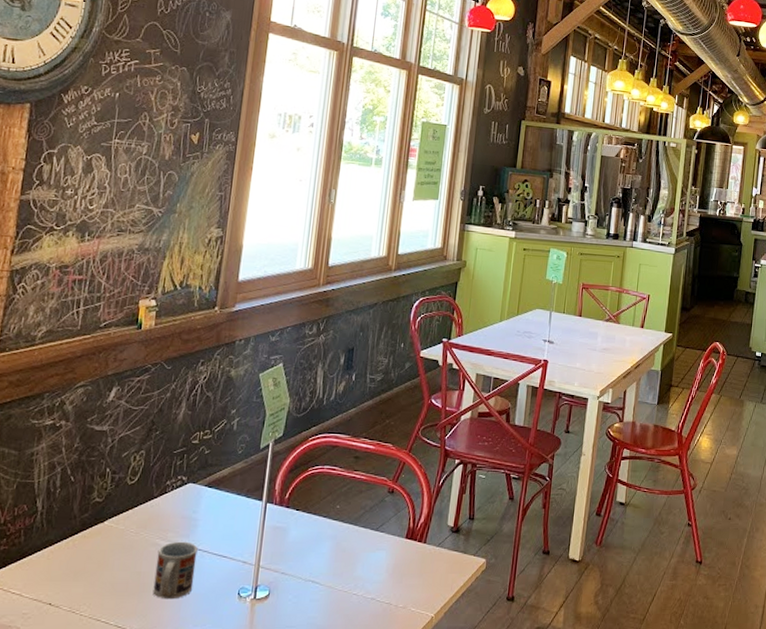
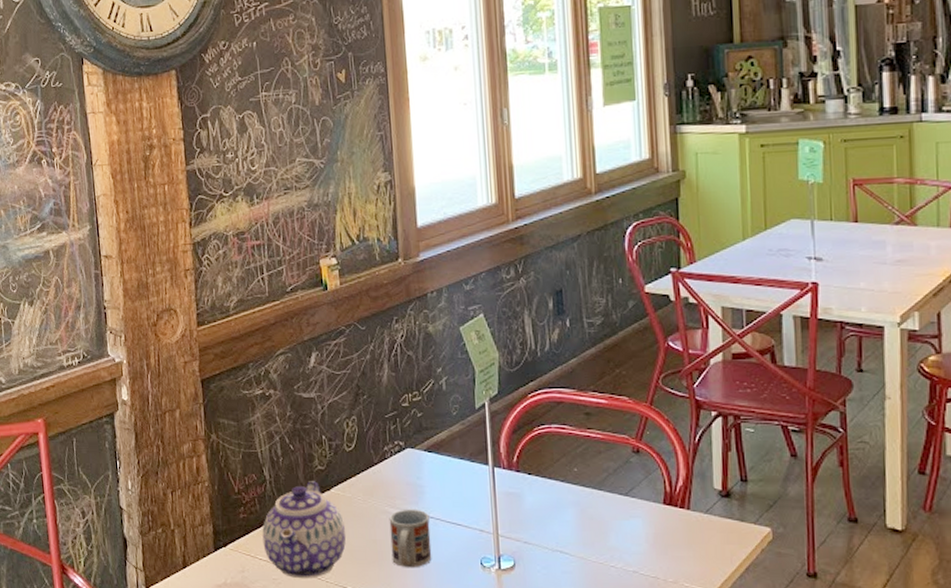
teapot: none [19,513,112,613] -> present [262,481,347,579]

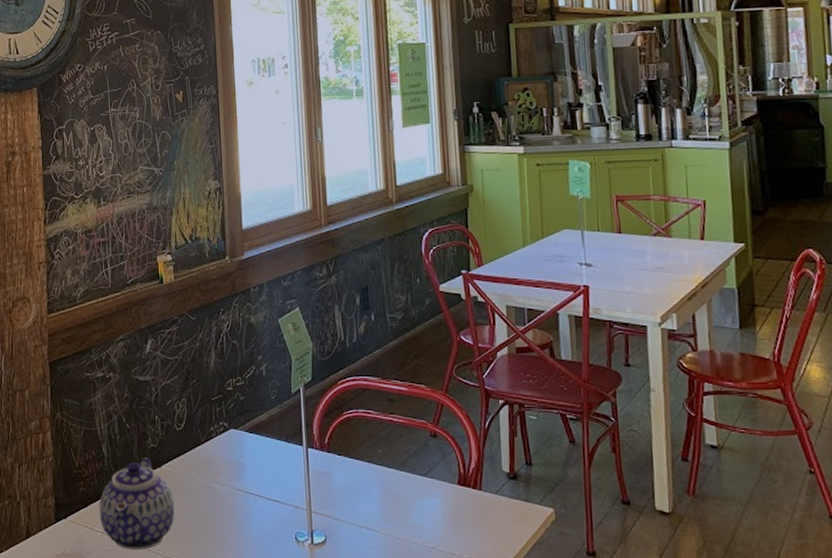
cup: present [389,509,432,568] -> none [213,485,252,542]

